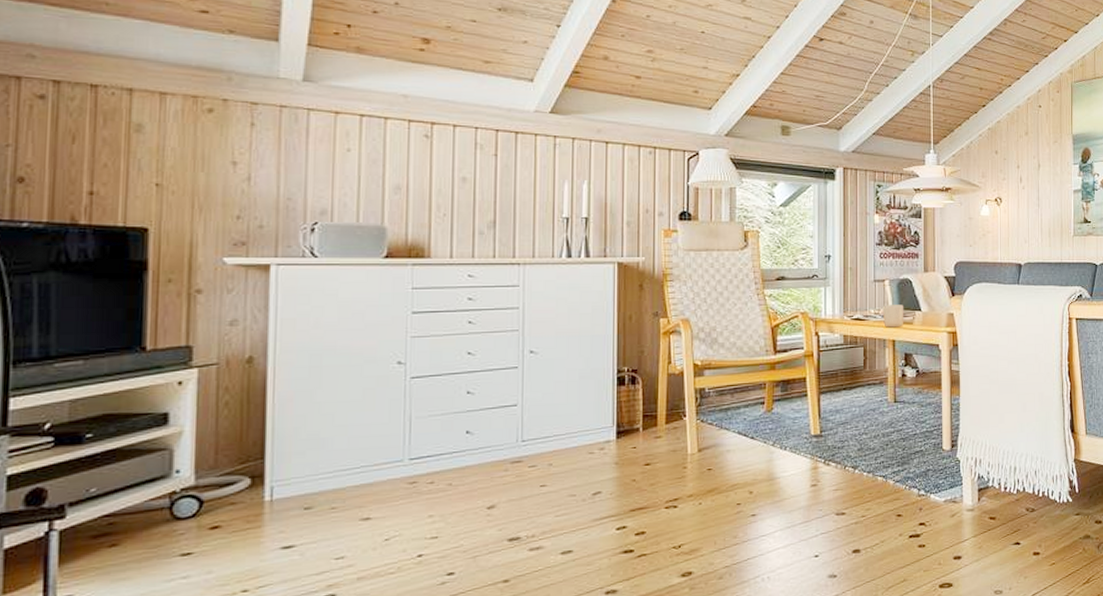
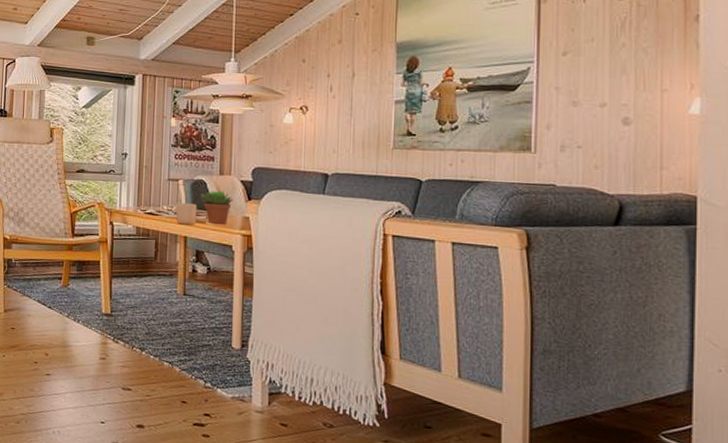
succulent plant: none [906,288,938,323] -> present [199,190,233,224]

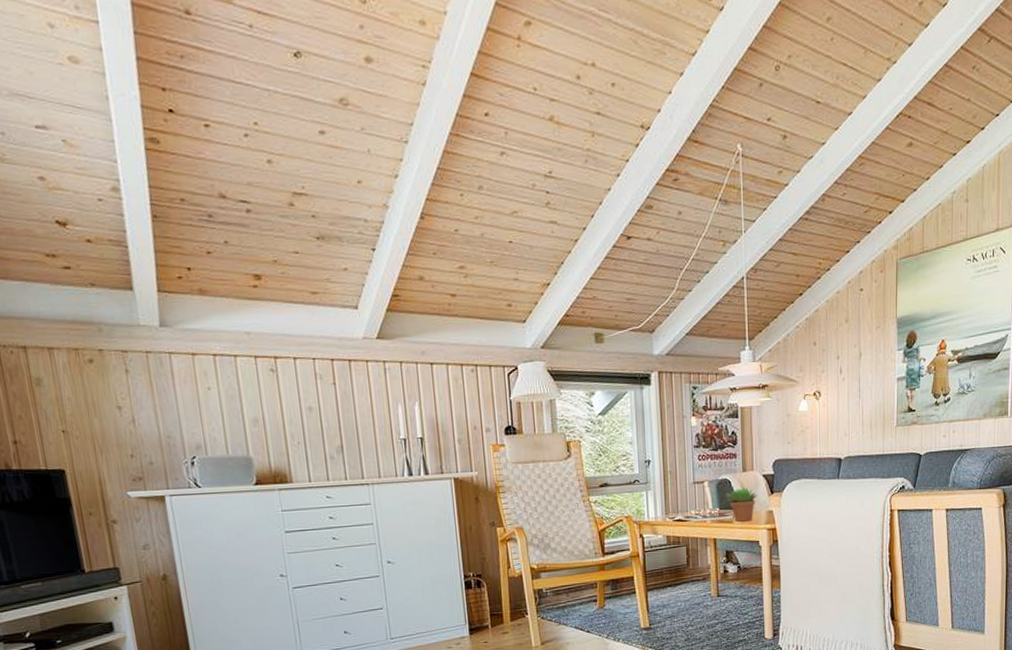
mug: present [175,203,198,225] -> none [702,504,725,527]

